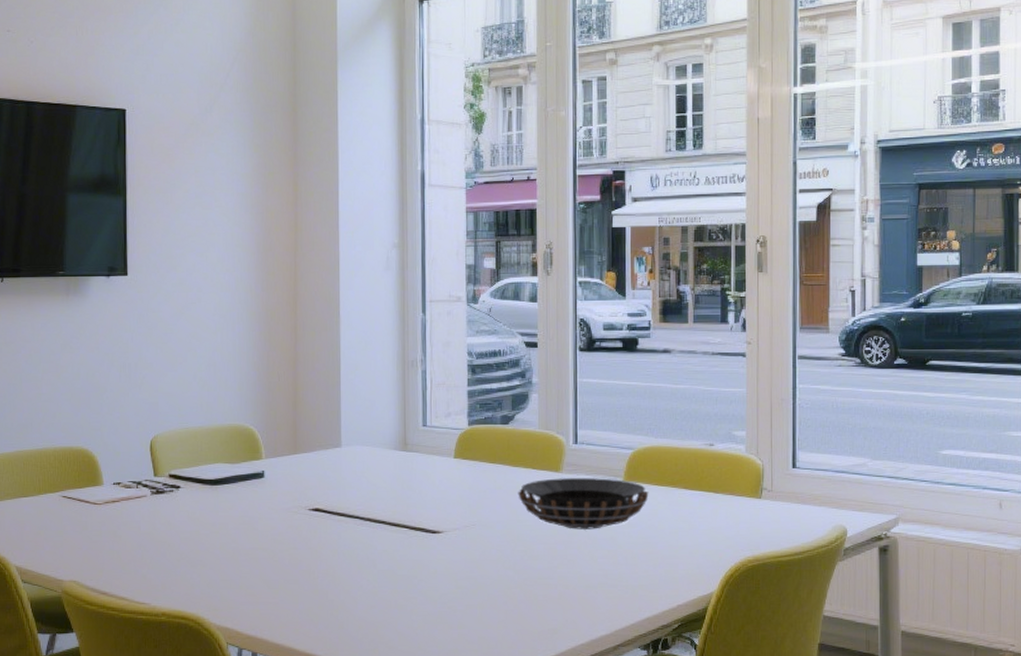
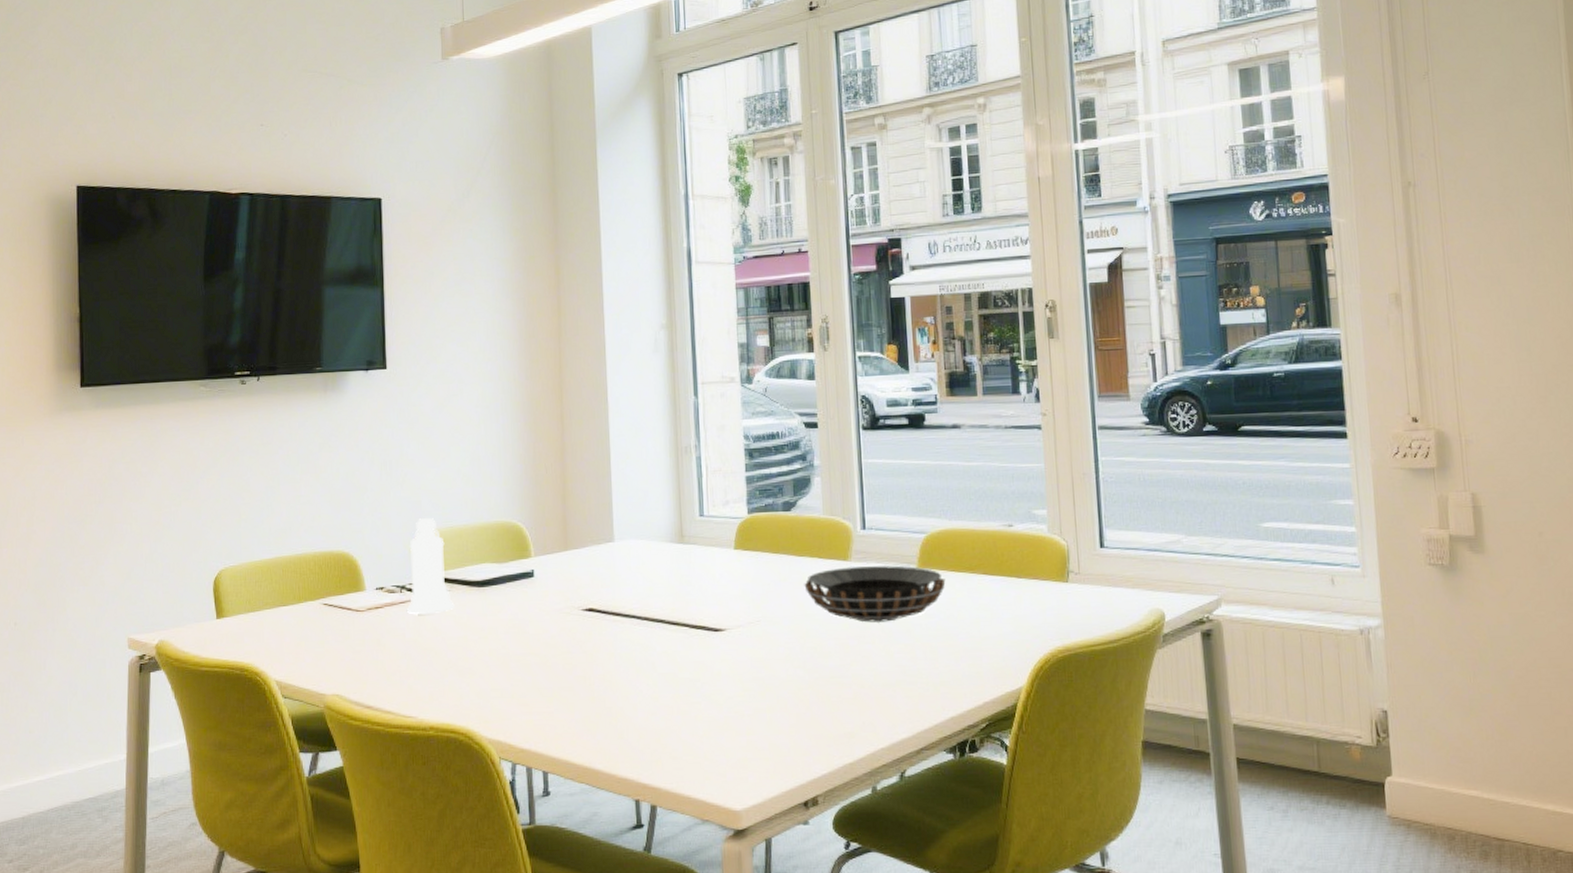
water bottle: none [143,419,188,508] -> present [407,518,455,614]

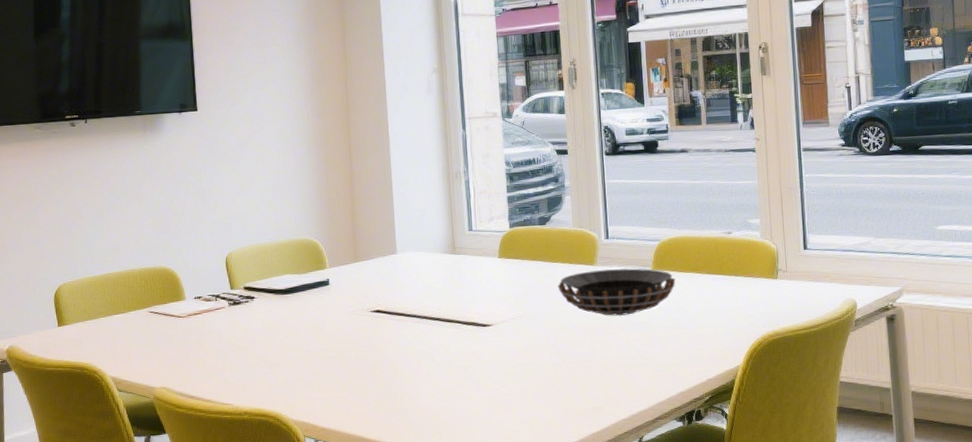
water bottle: present [407,518,455,614] -> none [222,237,262,318]

